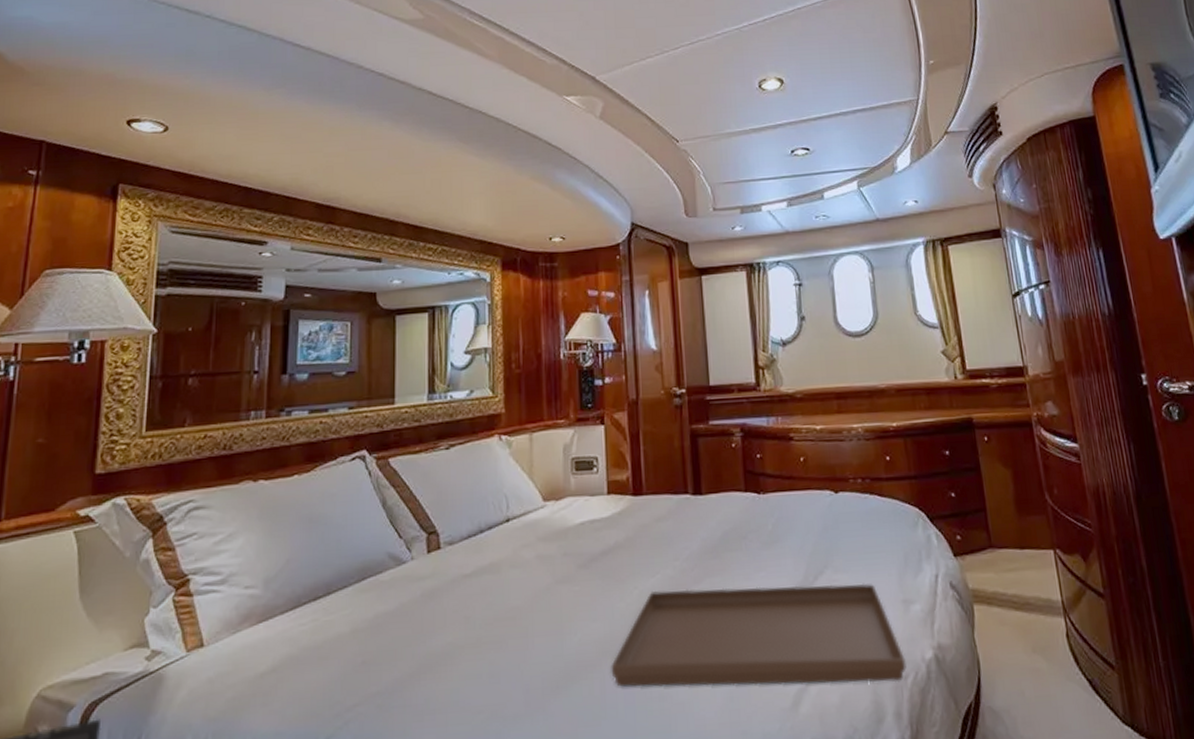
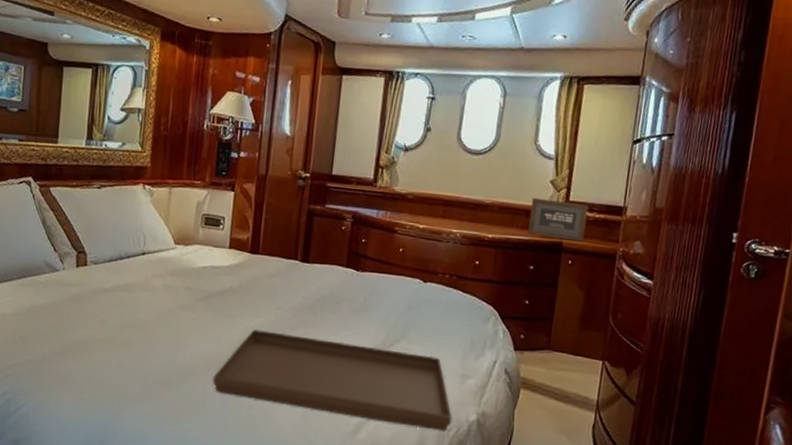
picture frame: none [927,370,994,415] -> present [528,197,589,243]

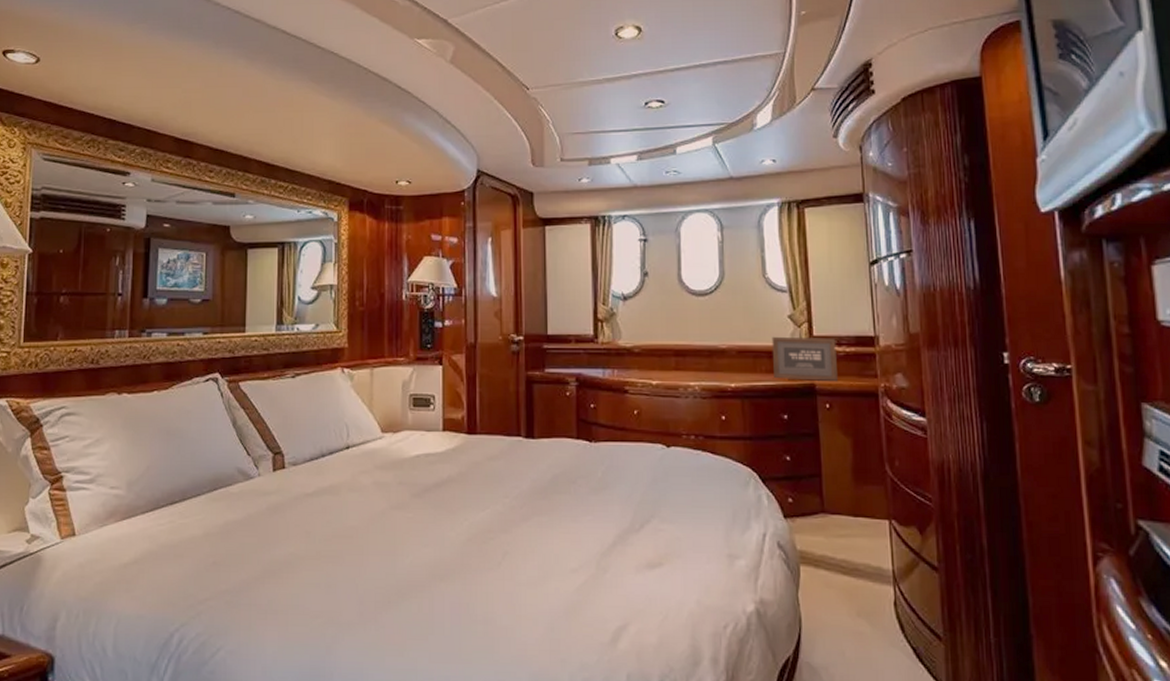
serving tray: present [212,328,452,433] -> none [439,523,726,631]

